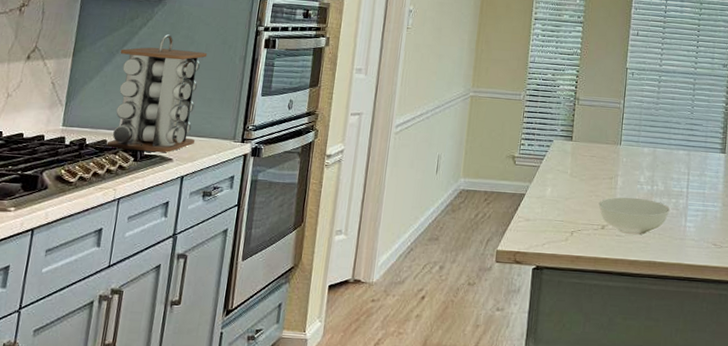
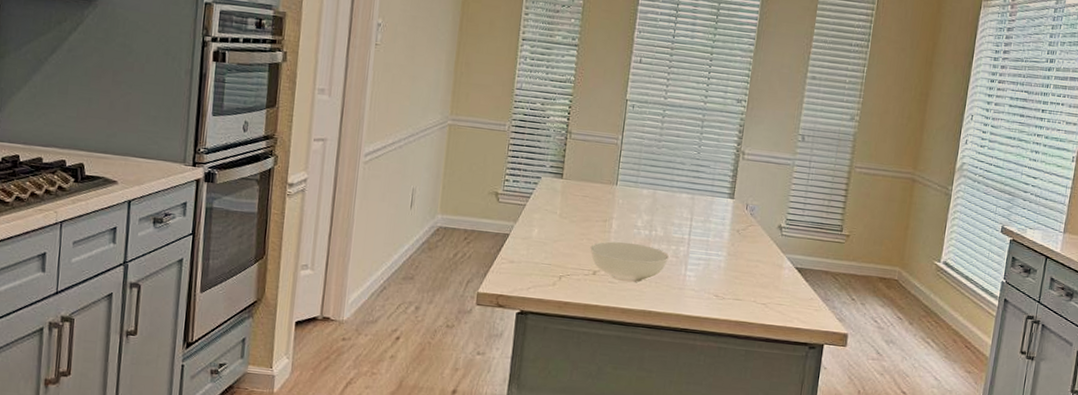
spice rack: present [106,34,208,153] -> none [42,41,149,174]

